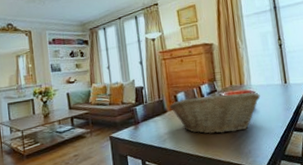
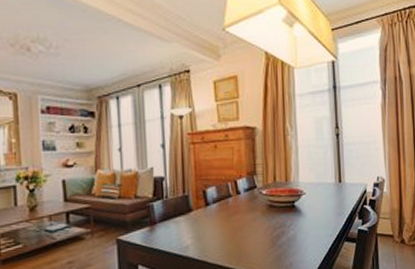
fruit basket: present [169,92,261,134] -> none [196,191,309,241]

